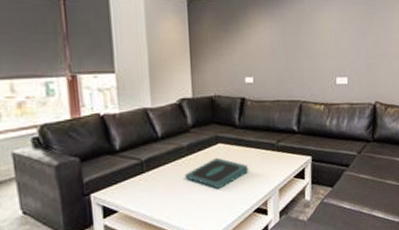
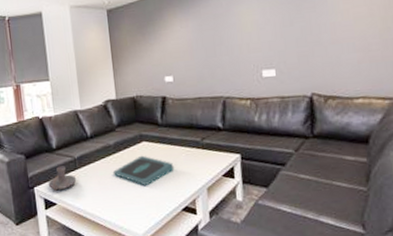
candle holder: none [108,169,143,197] -> present [48,166,77,191]

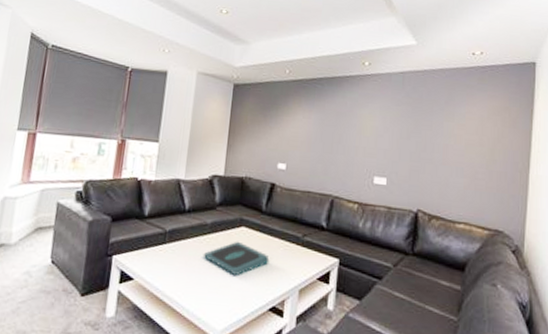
candle holder: present [48,166,77,191] -> none [129,236,163,264]

